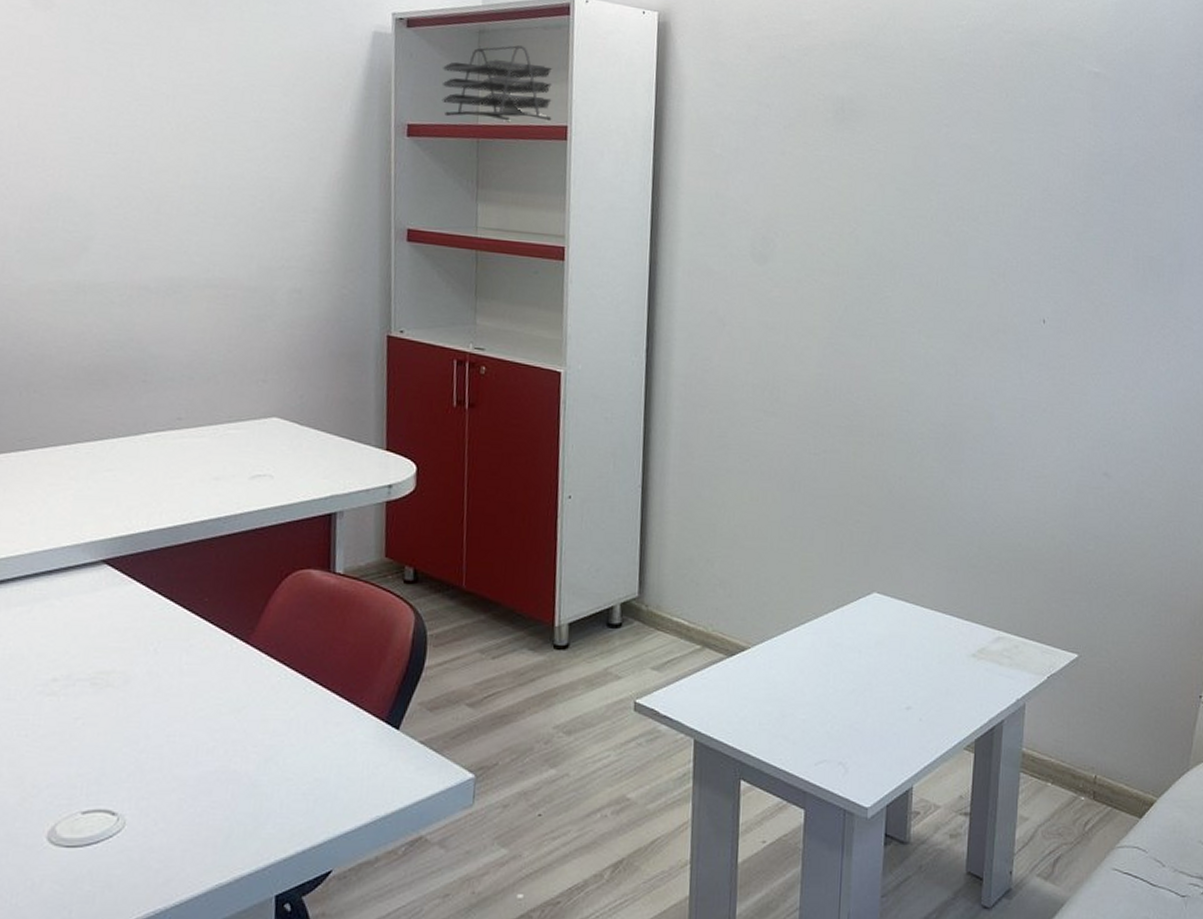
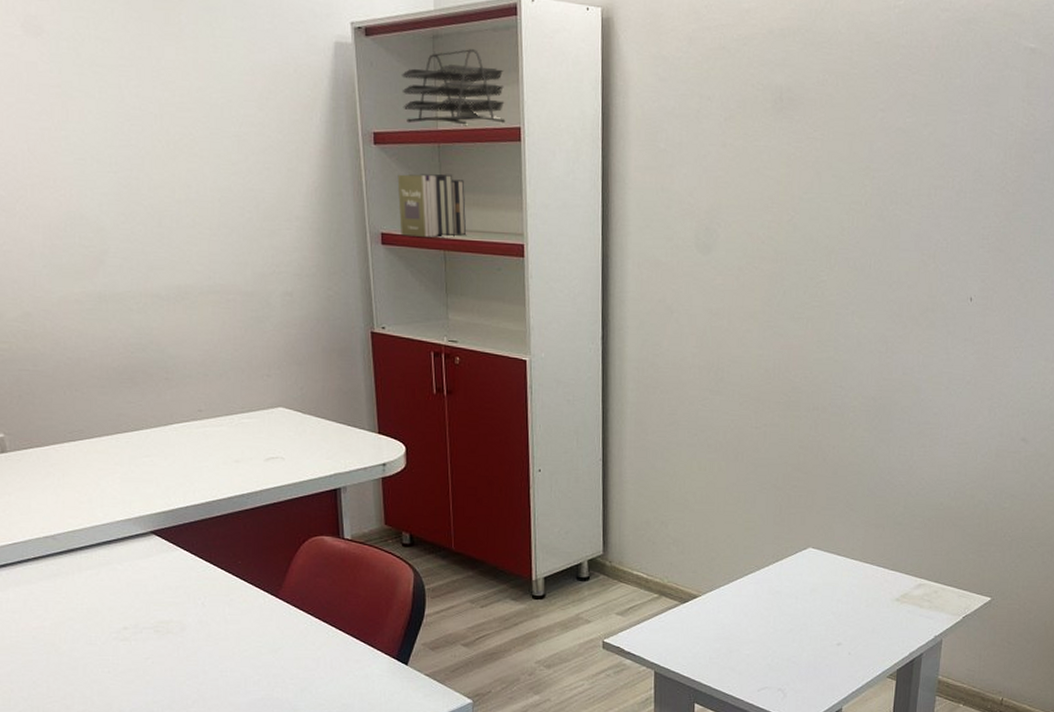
books: none [429,168,504,236] -> present [397,174,466,237]

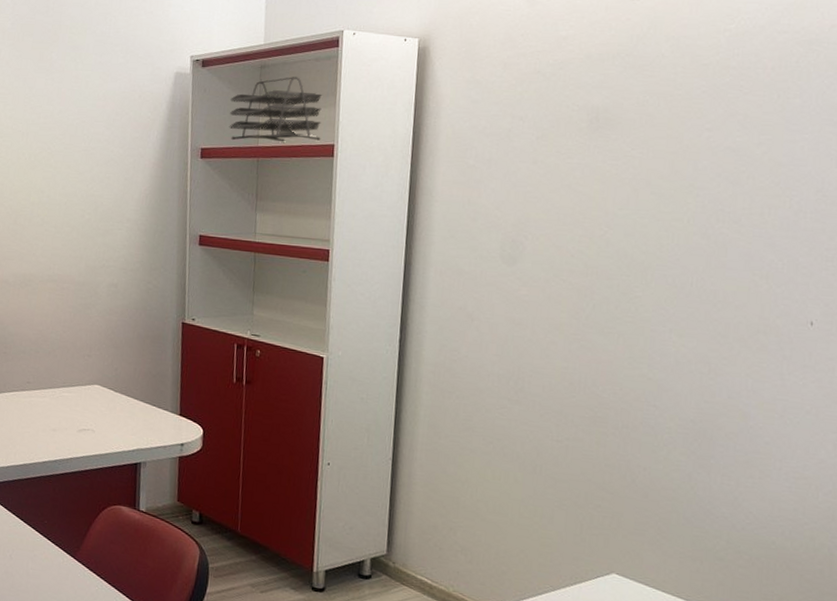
books: present [397,174,466,237] -> none [217,184,278,241]

